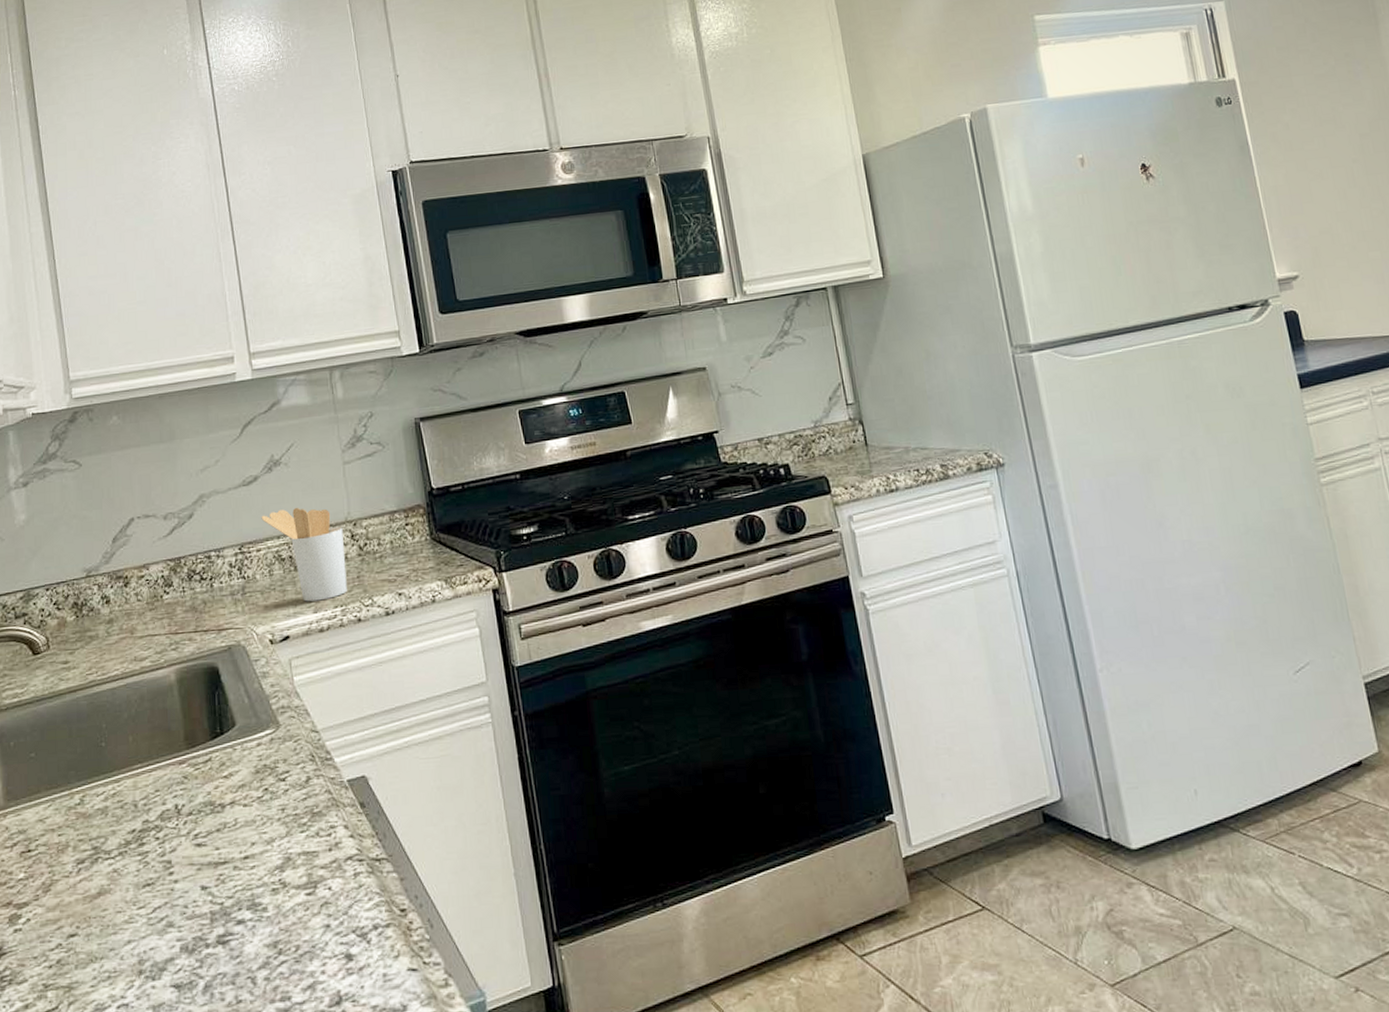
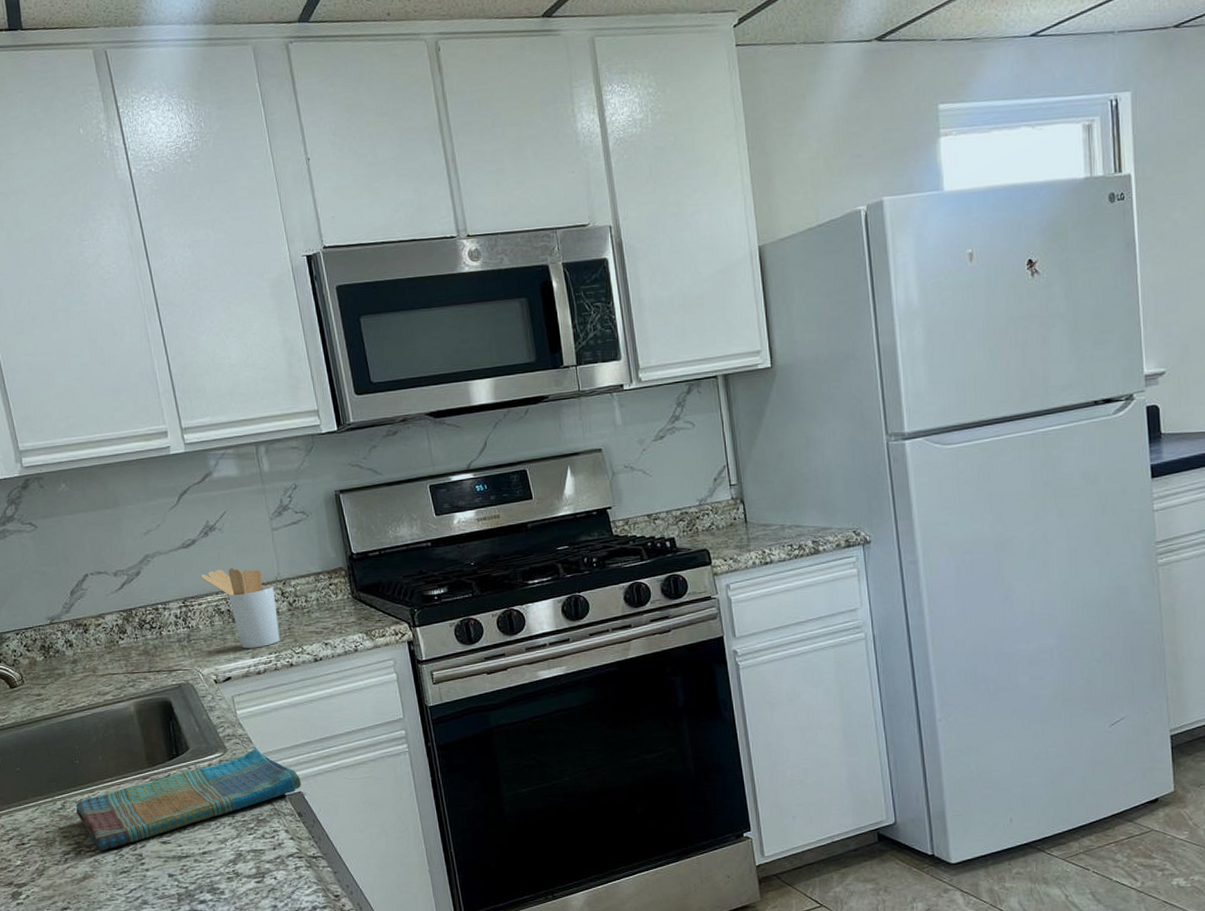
dish towel: none [96,722,365,858] -> present [76,748,301,851]

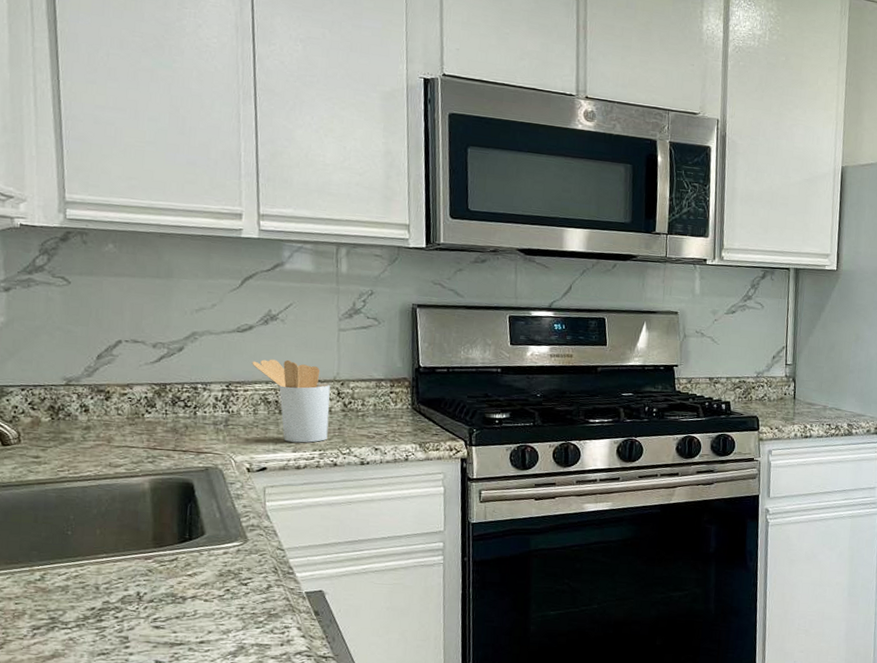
dish towel: present [76,748,301,851] -> none [57,541,324,630]

